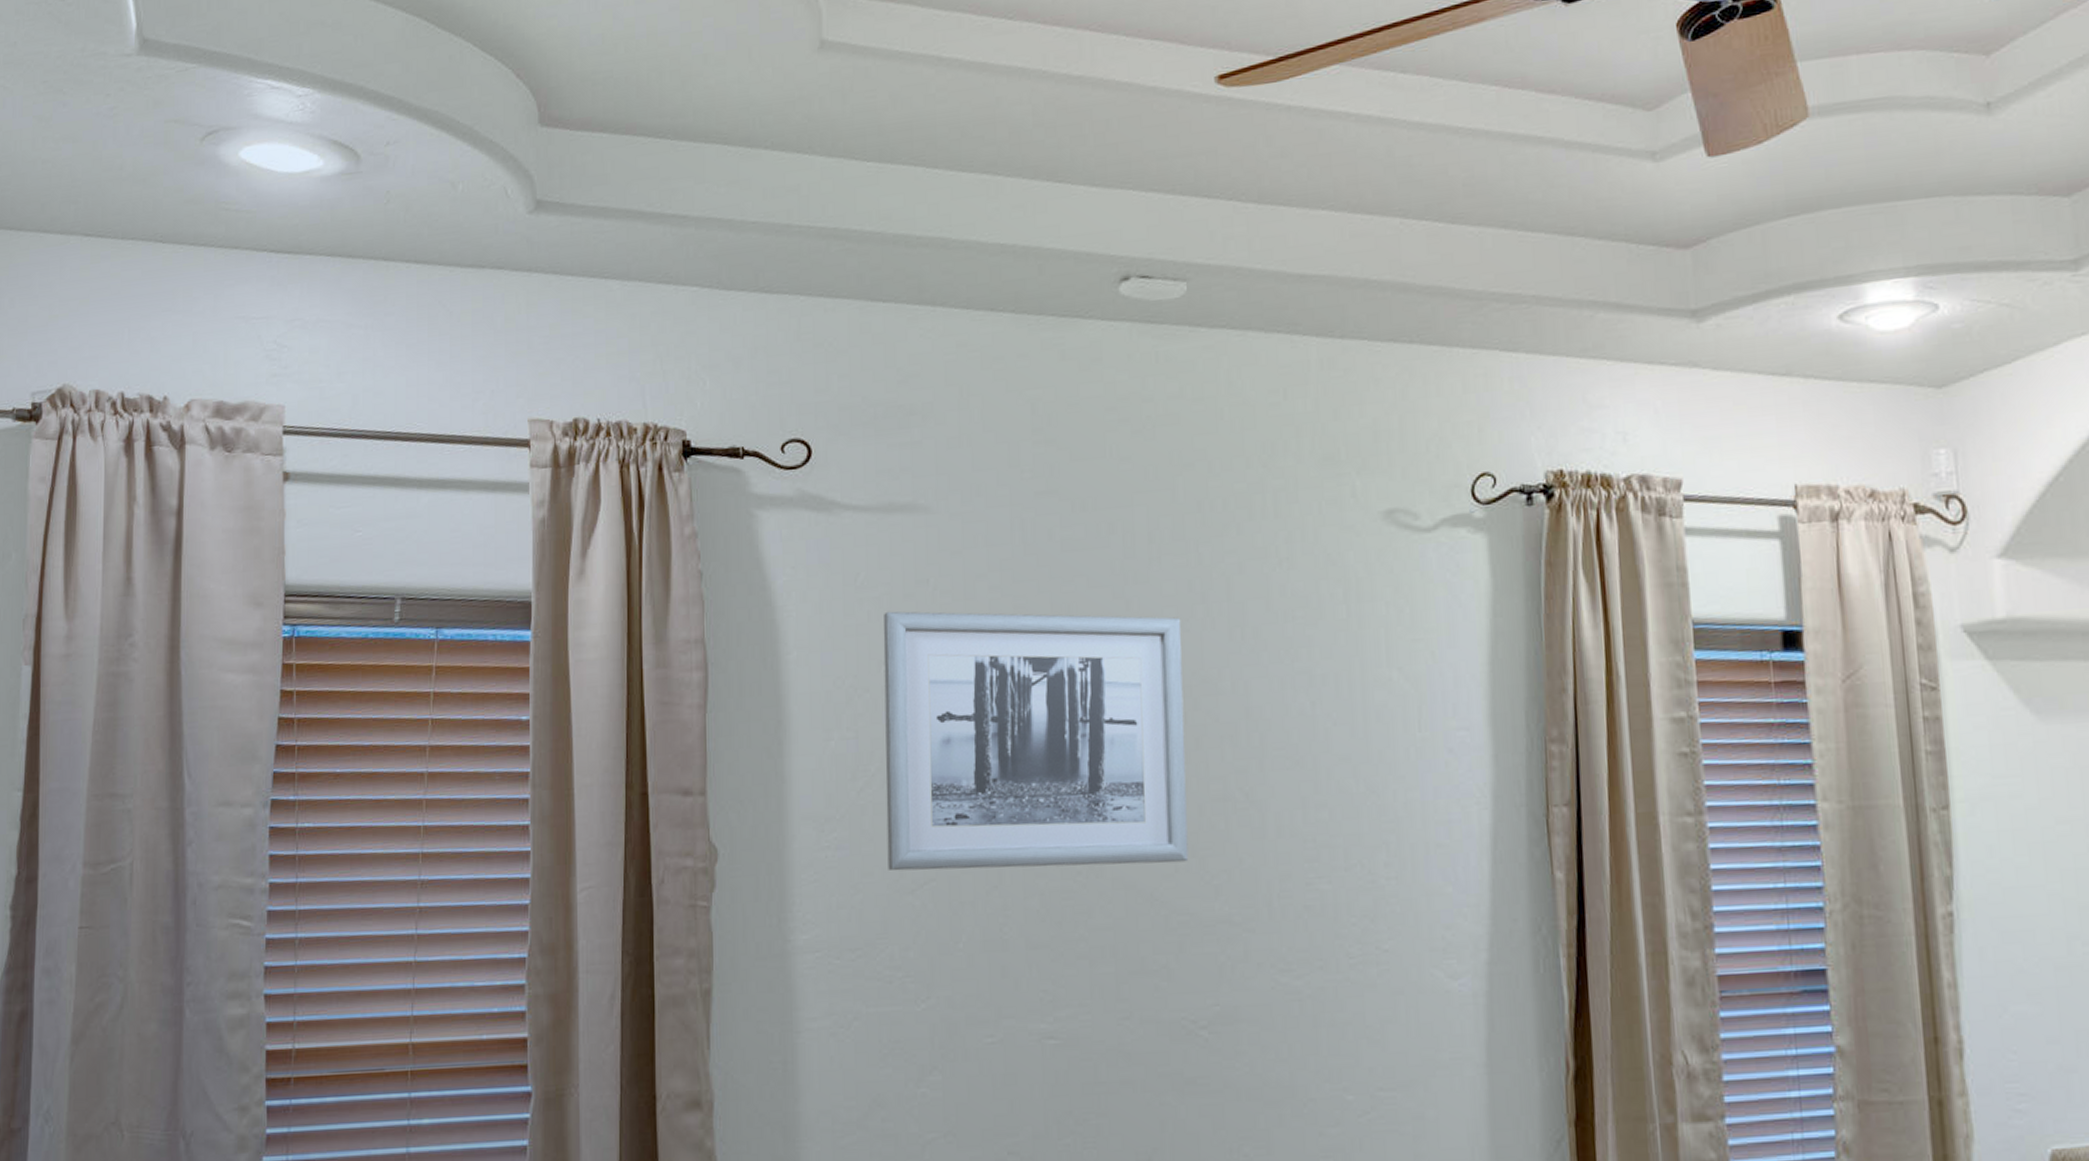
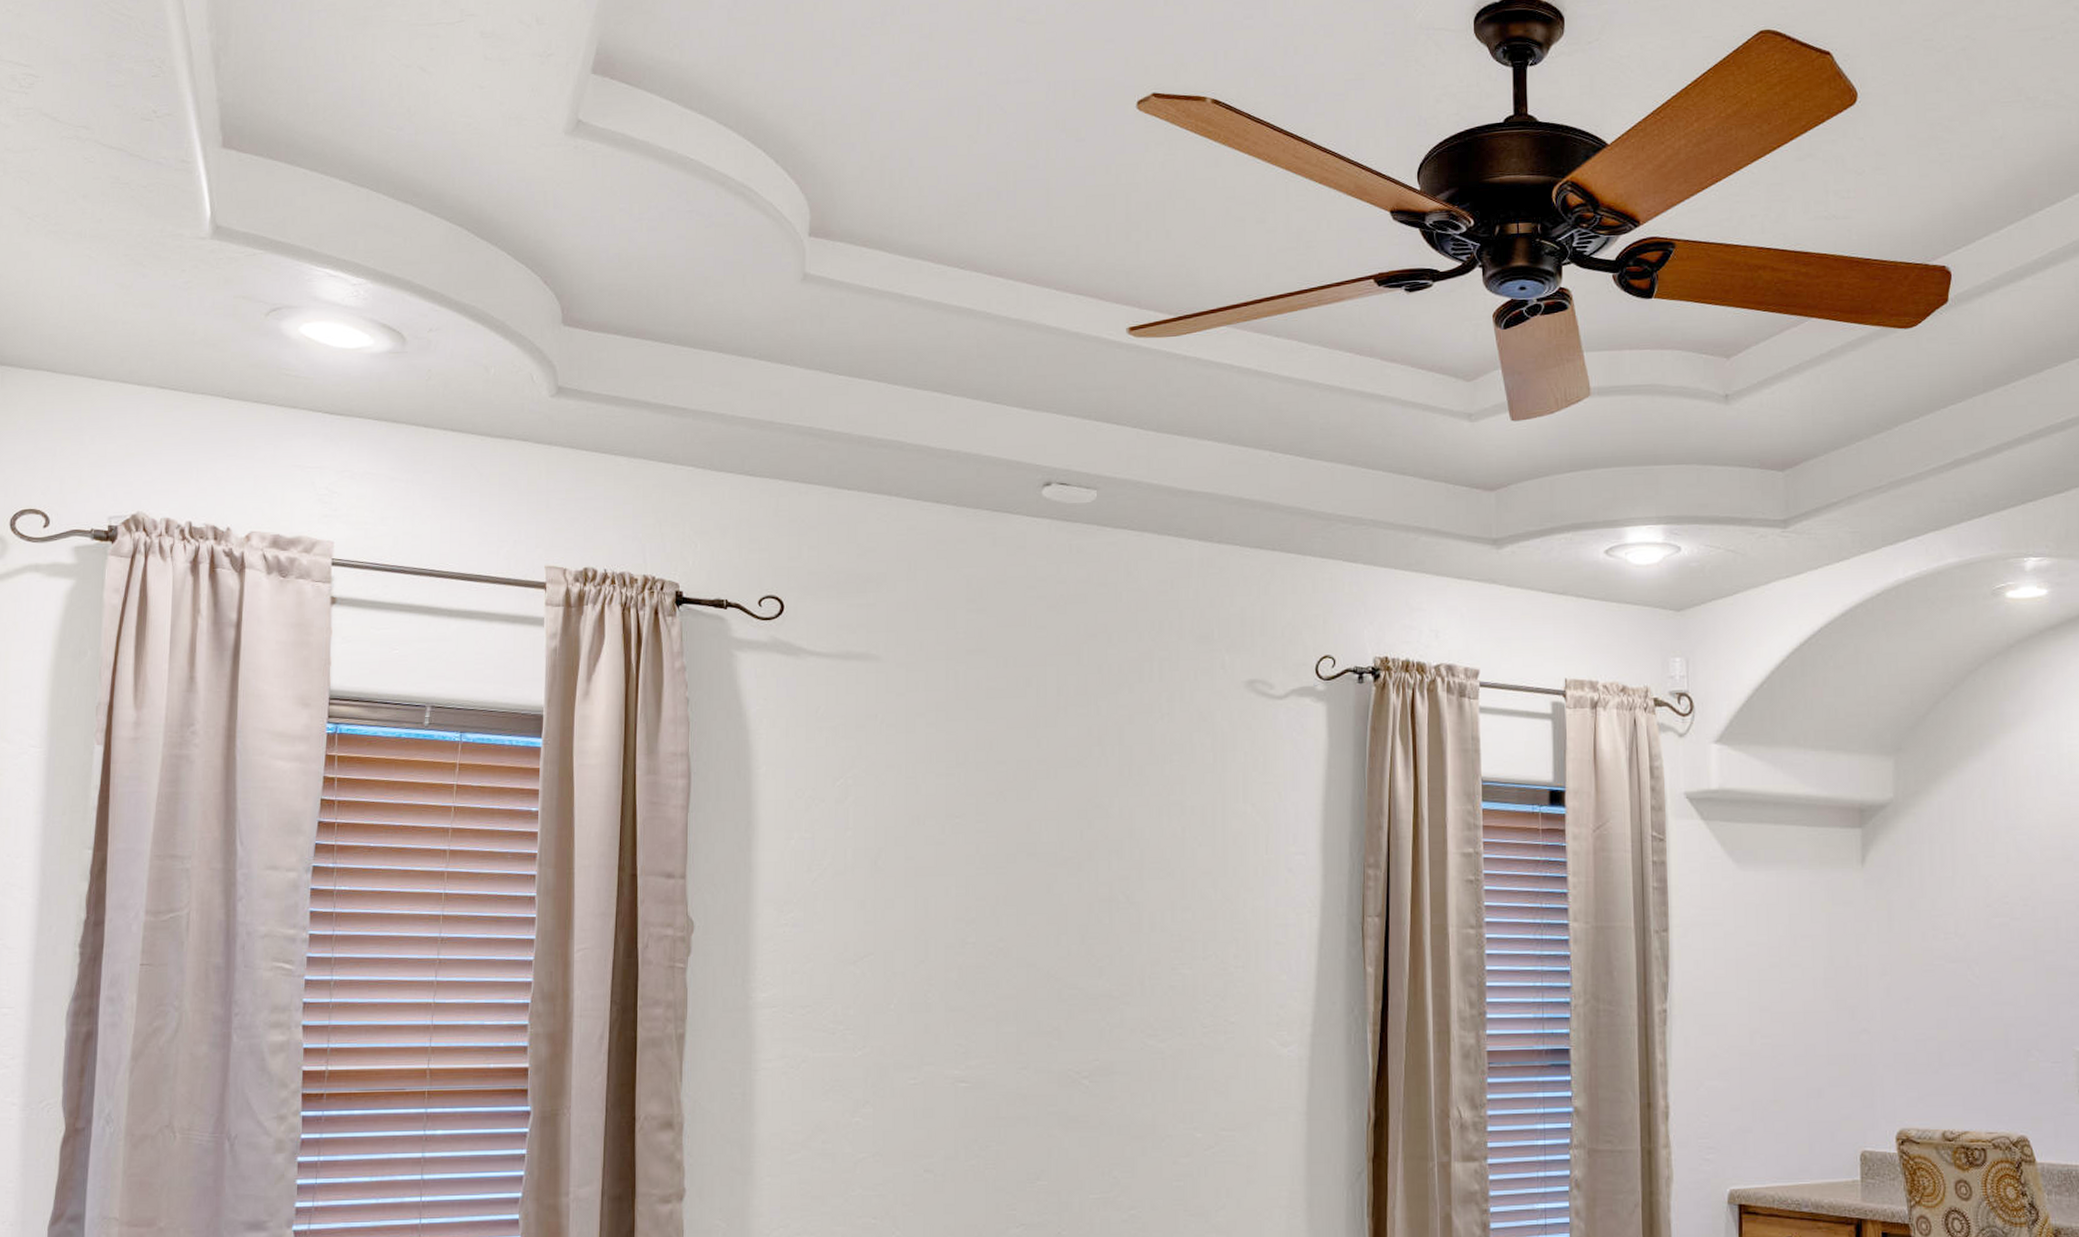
wall art: present [883,611,1189,871] -> none [835,738,1080,948]

